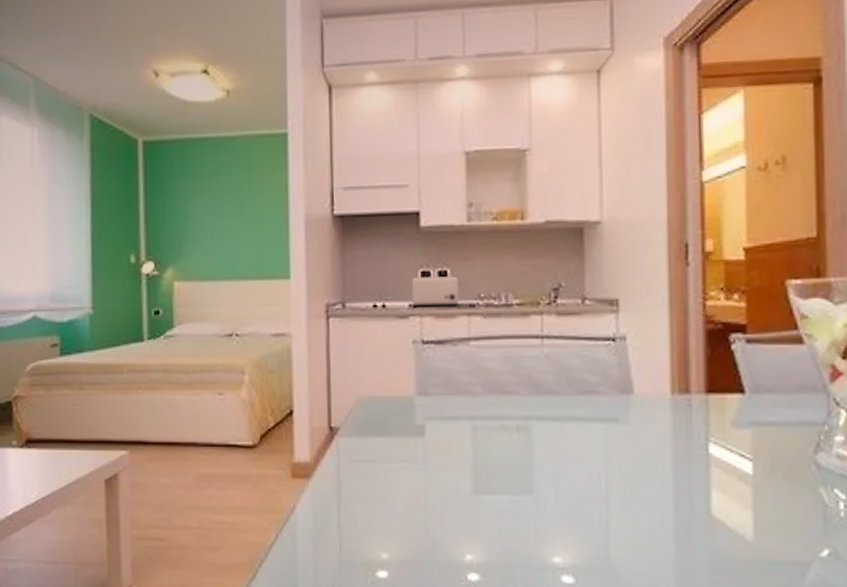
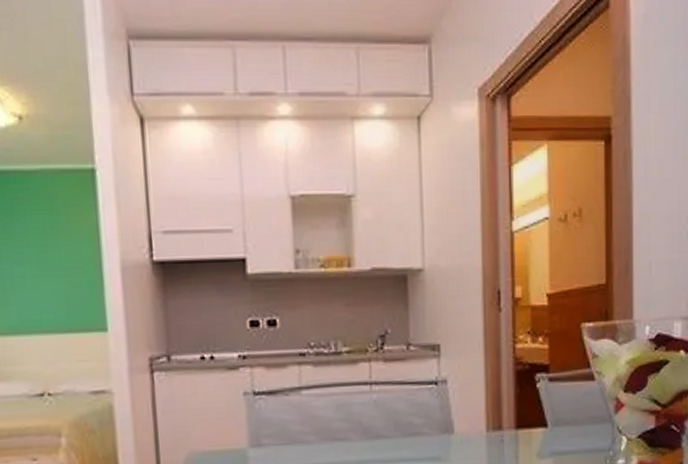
toaster: present [411,276,461,307] -> none [240,325,290,358]

